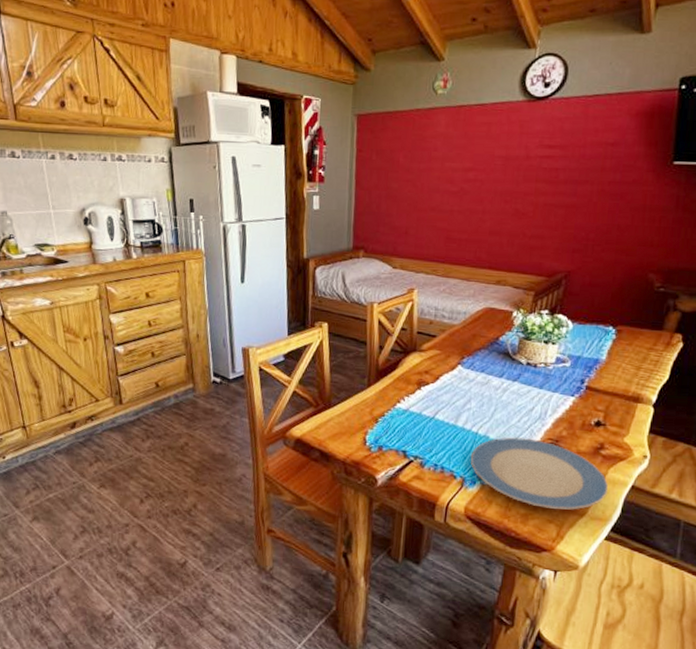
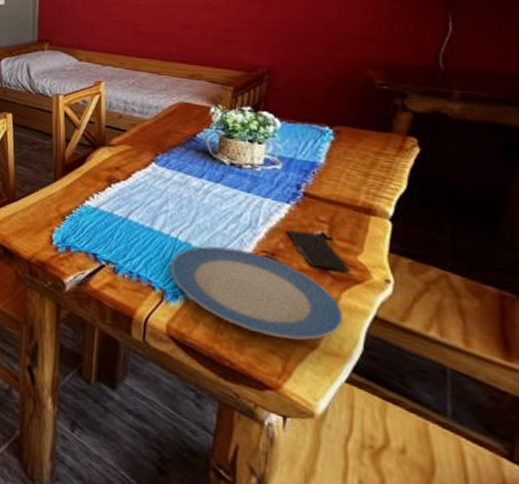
smartphone: none [569,418,618,452] -> present [287,229,350,273]

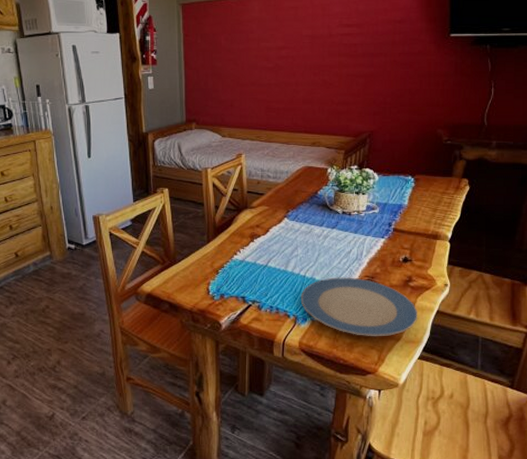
smartphone: present [287,229,350,273] -> none [382,257,423,283]

